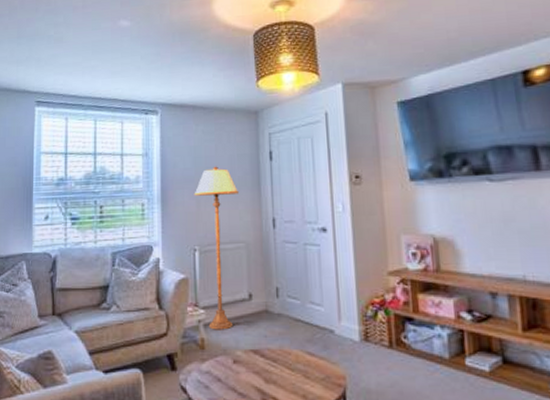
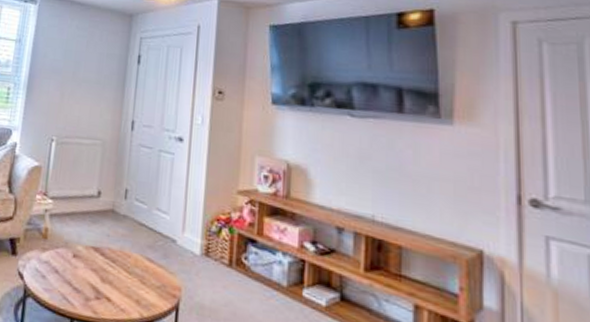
floor lamp: present [194,166,240,330] -> none [54,61,104,223]

